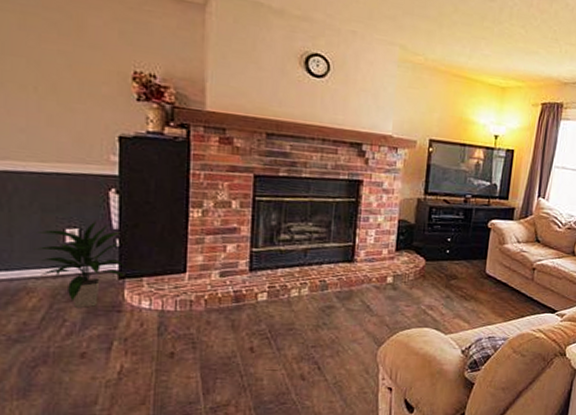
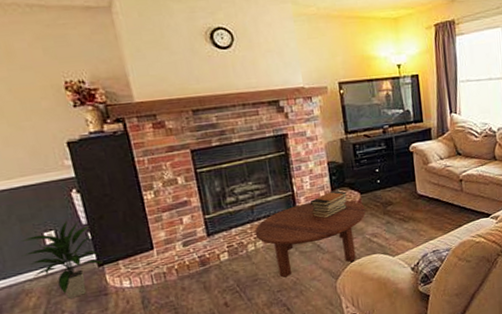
coffee table: none [302,258,427,333] -> present [254,199,366,278]
book stack: none [369,250,412,279] -> present [311,190,348,219]

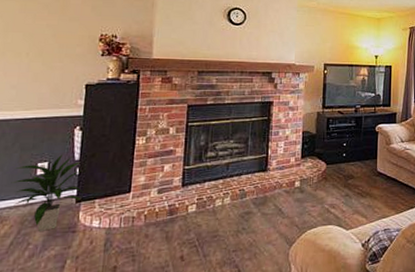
coffee table: present [254,199,366,278] -> none [225,166,328,237]
book stack: present [311,190,348,219] -> none [280,158,315,184]

